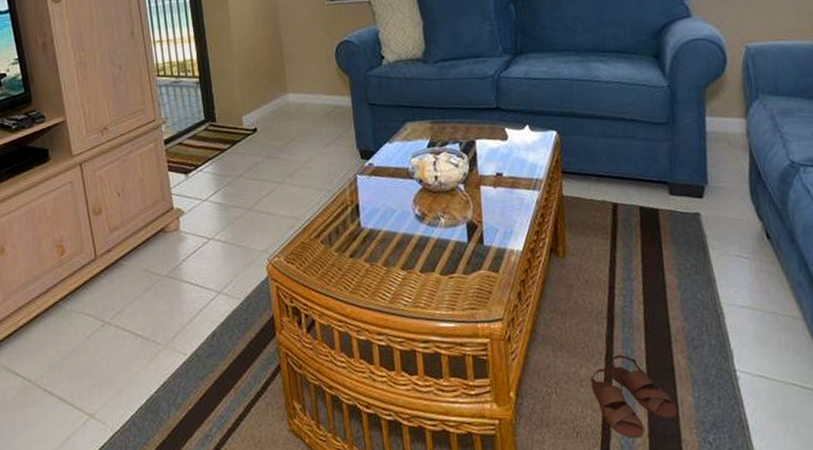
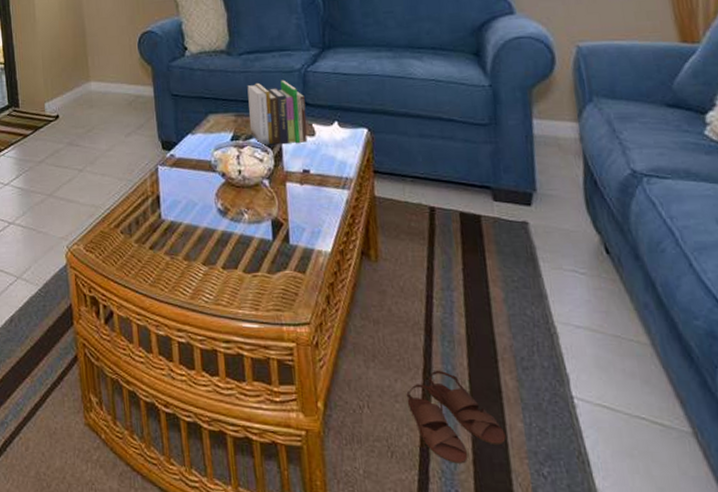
books: none [443,86,501,151] -> present [247,80,308,146]

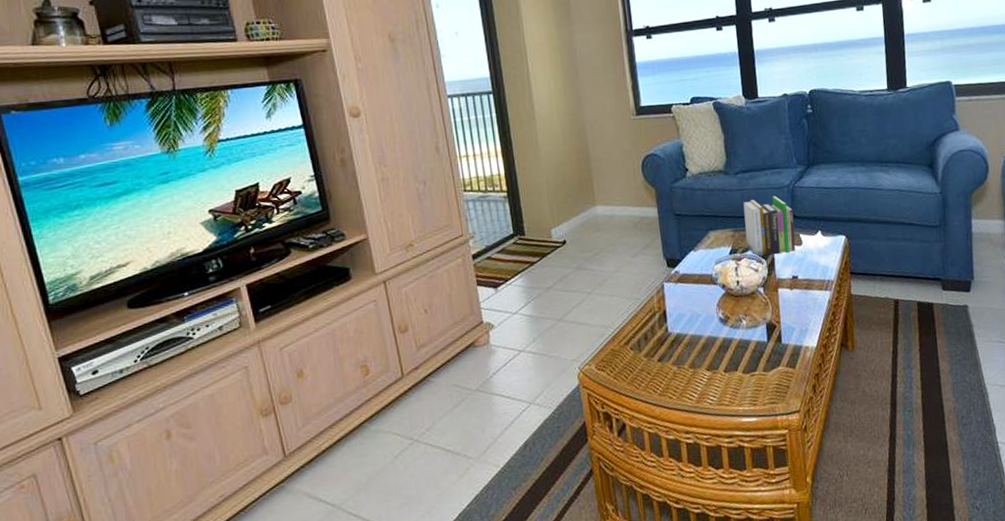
sandal: present [406,370,506,464] -> none [876,435,951,510]

